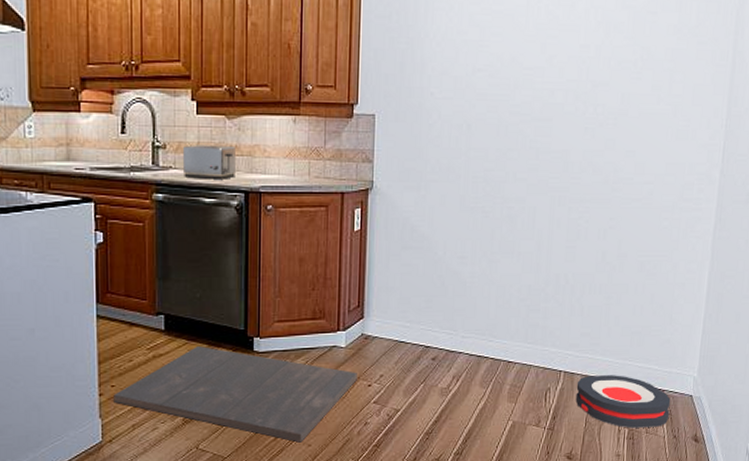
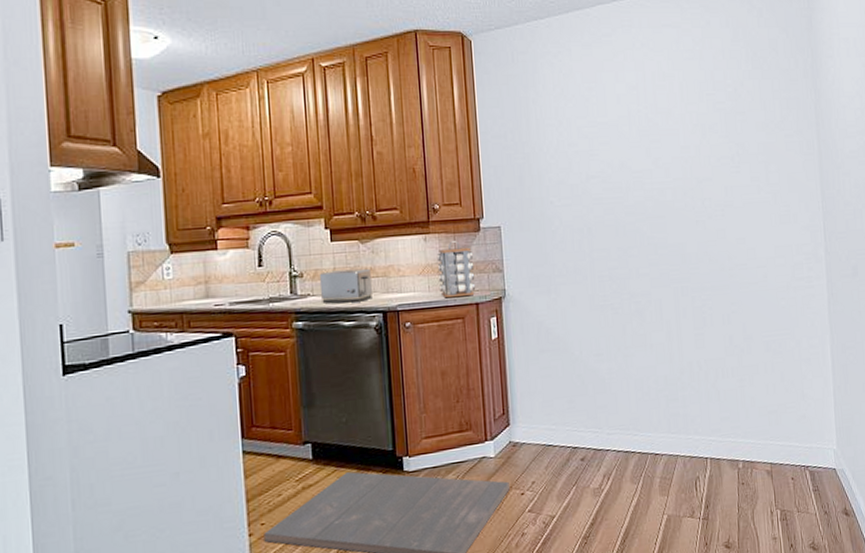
spice rack: none [304,125,344,185] -> present [436,241,476,299]
robot vacuum: present [575,375,671,428] -> none [724,455,817,509]

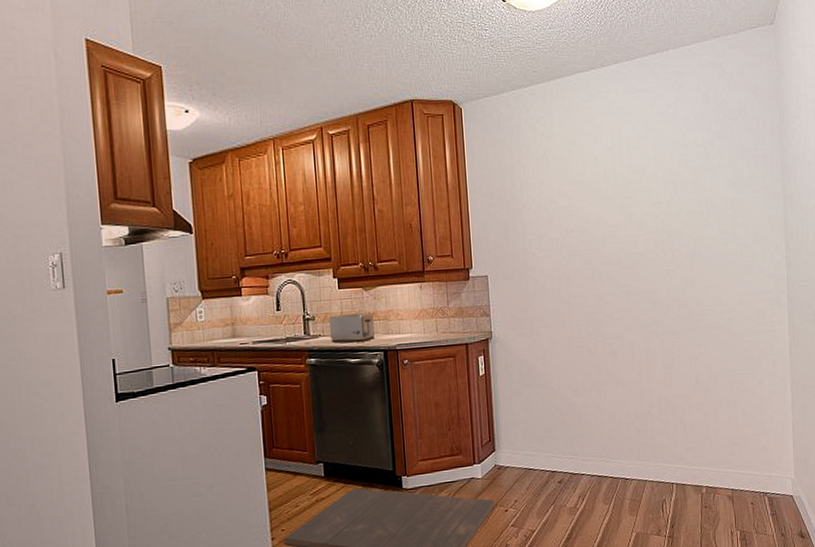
spice rack: present [436,241,476,299] -> none [430,288,466,339]

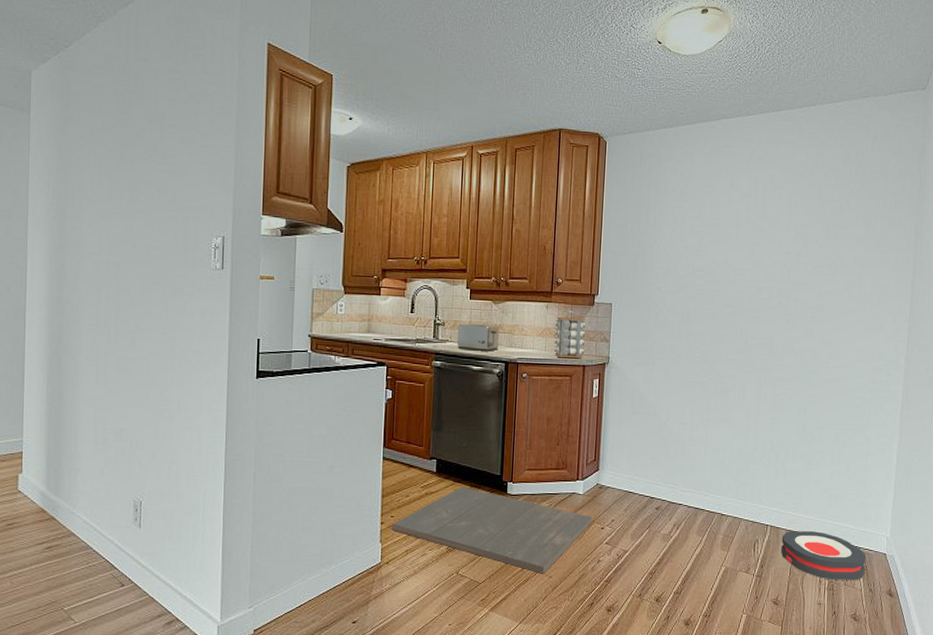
spice rack: none [430,288,466,339] -> present [553,311,586,359]
robot vacuum: none [688,482,775,530] -> present [781,531,867,580]

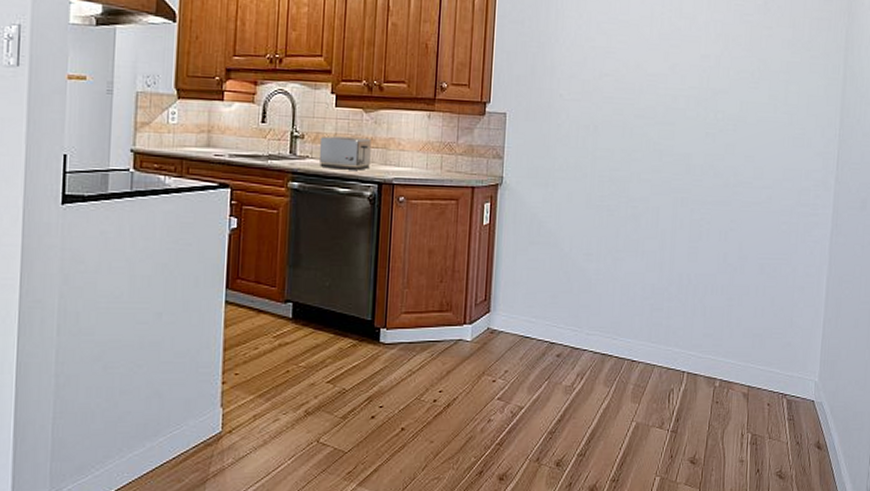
door mat: present [392,487,592,574] -> none [236,336,482,439]
spice rack: present [553,311,586,359] -> none [436,122,475,179]
robot vacuum: present [781,531,867,580] -> none [698,377,793,433]

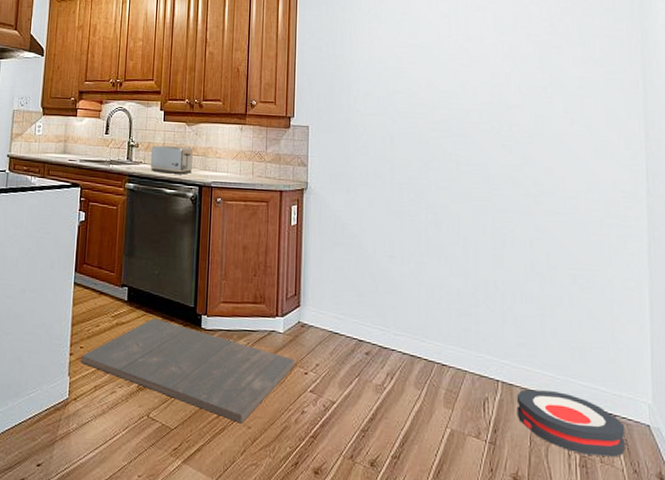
door mat: none [236,336,482,439] -> present [81,318,294,424]
robot vacuum: none [698,377,793,433] -> present [516,389,626,457]

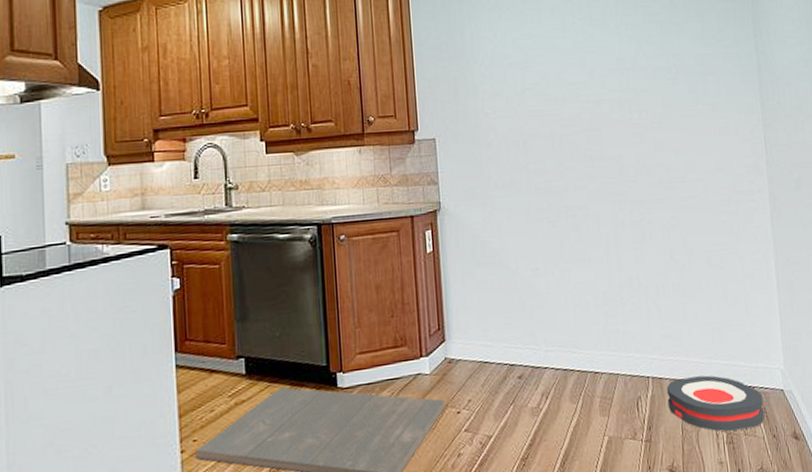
toaster: present [150,145,193,174] -> none [254,180,307,216]

